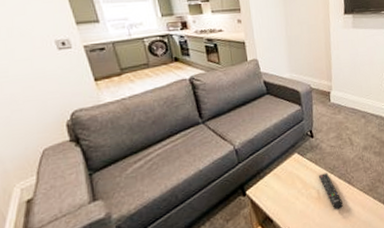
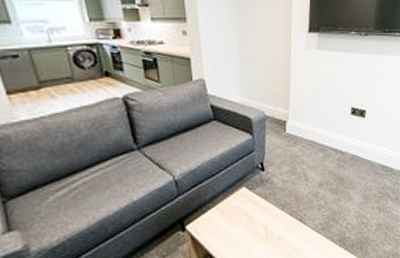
remote control: present [318,173,343,210] -> none [267,209,292,249]

